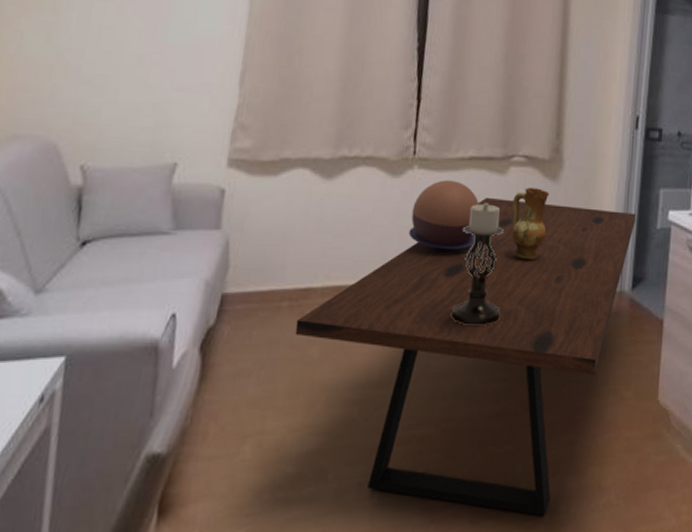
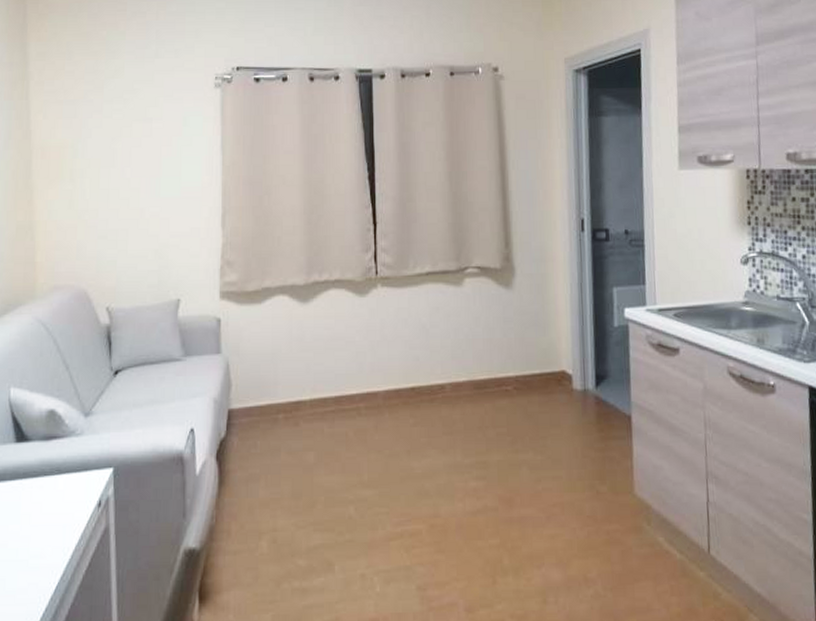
dining table: present [295,197,636,516] -> none [292,308,592,606]
decorative bowl: present [408,180,480,250] -> none [379,295,441,360]
candle holder: present [450,202,505,327] -> none [426,313,472,430]
ceramic jug: present [511,188,550,260] -> none [471,296,506,364]

